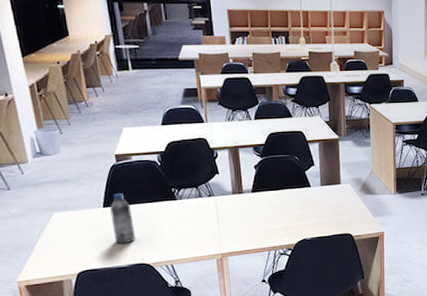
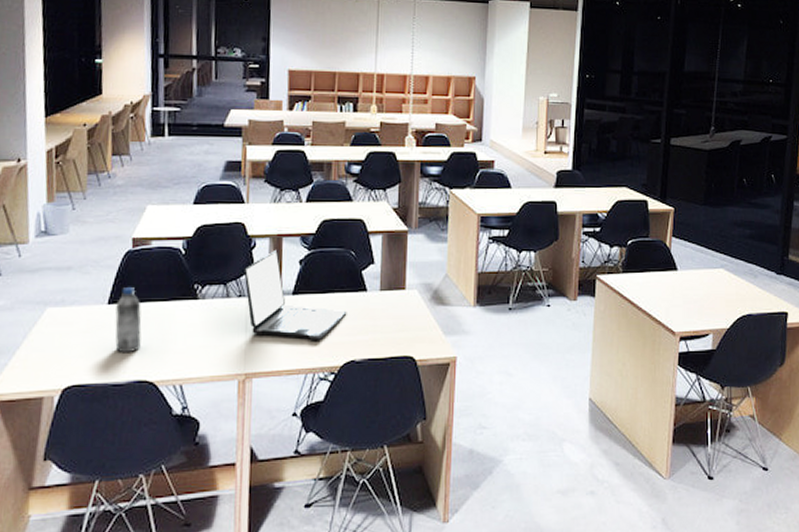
laptop: none [210,158,297,227] -> present [244,249,347,341]

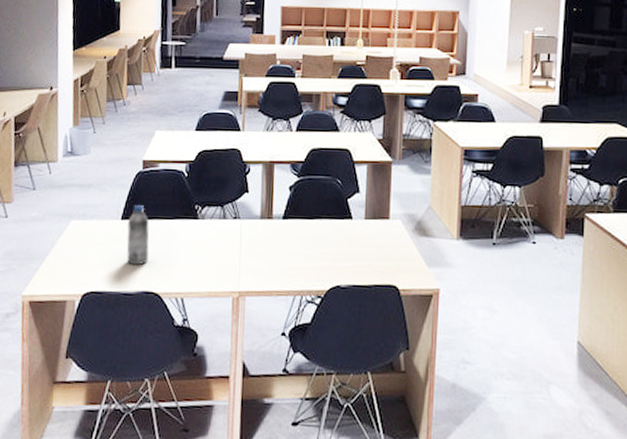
laptop: present [244,249,347,341] -> none [239,175,333,265]

